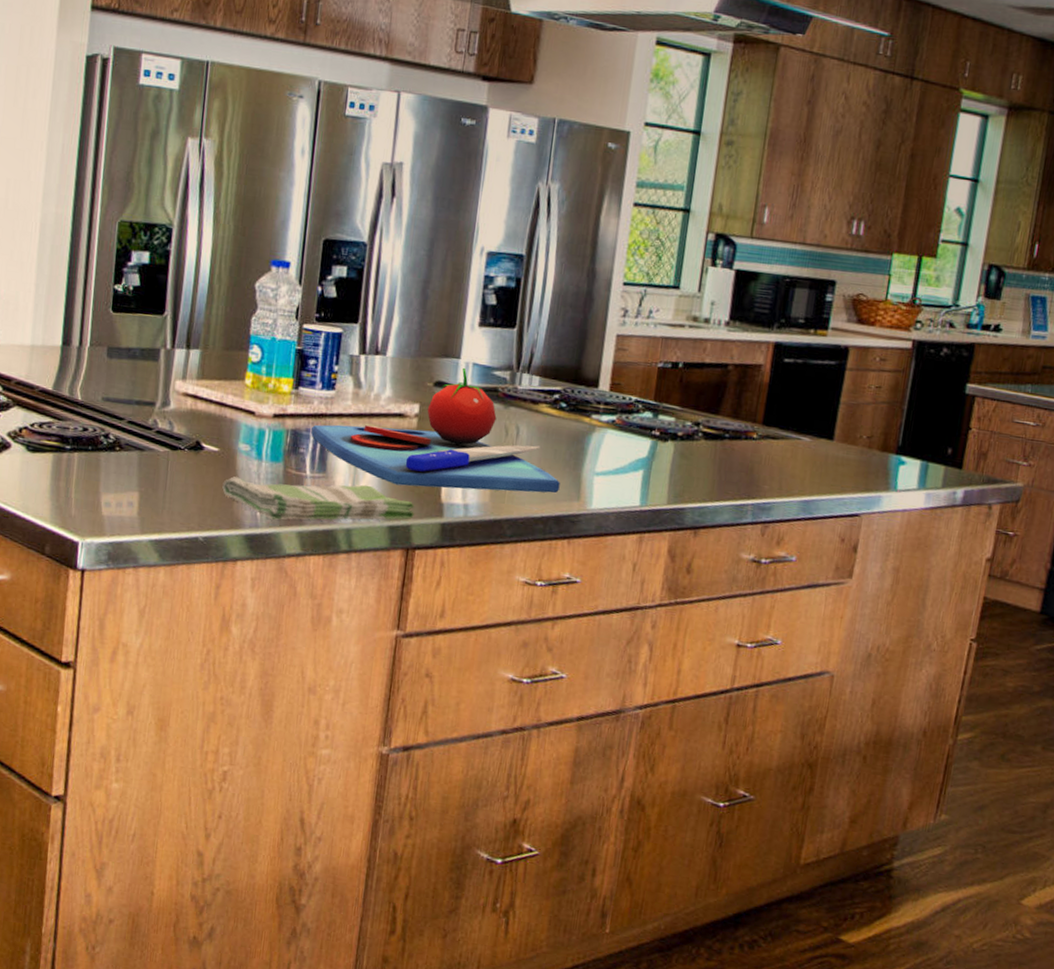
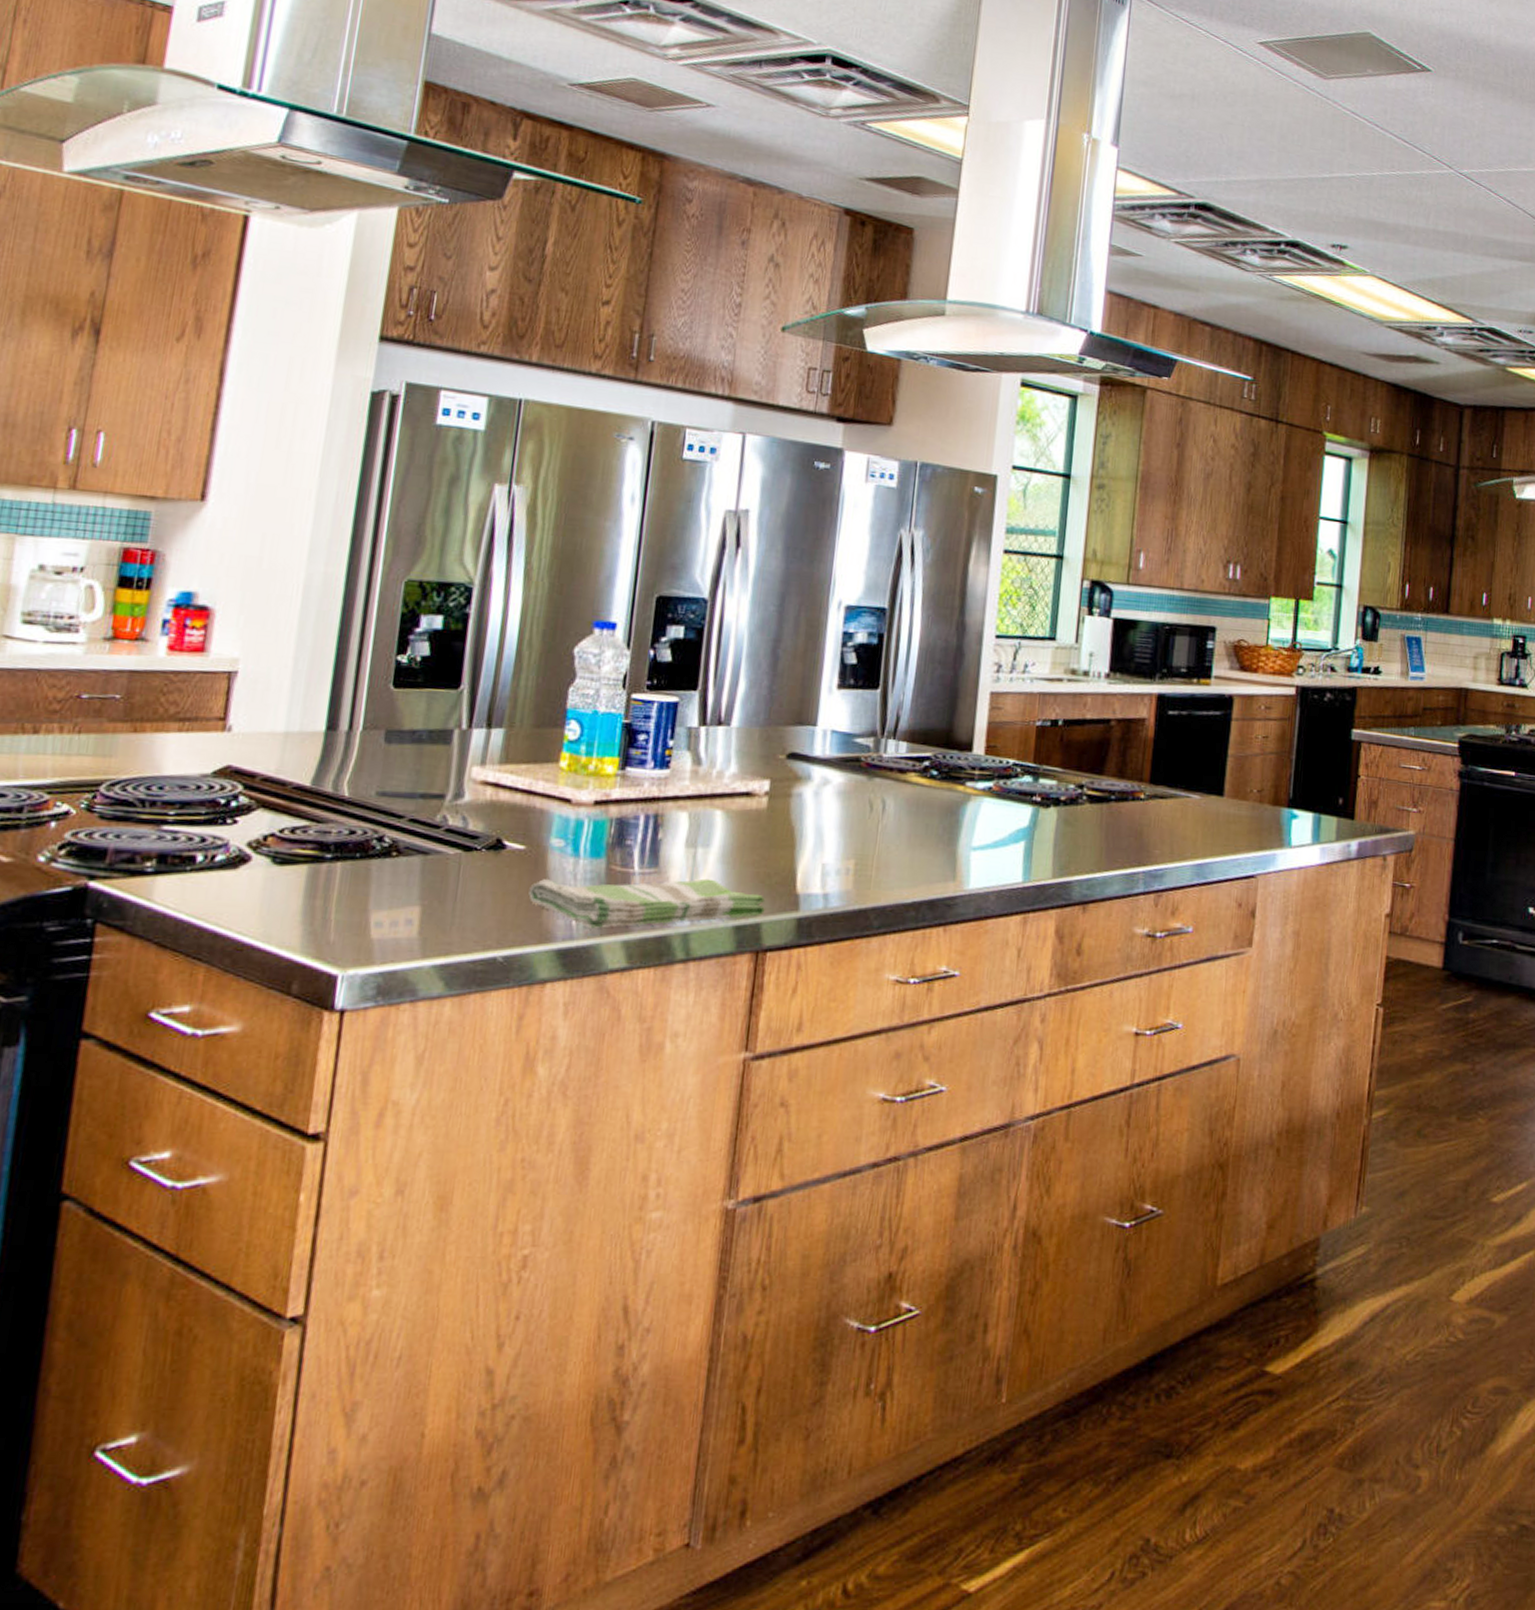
chopping board: present [310,367,560,493] -> none [639,735,933,877]

